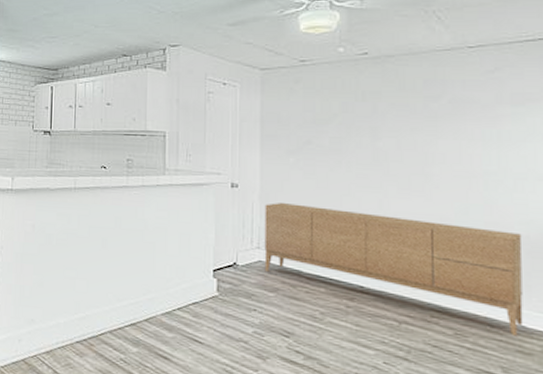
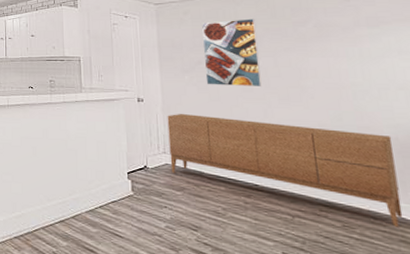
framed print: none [314,90,380,174] -> present [202,18,262,88]

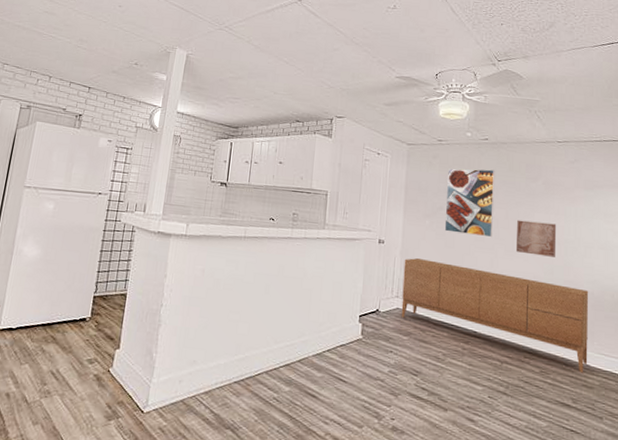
wall art: none [289,66,342,103] -> present [515,220,557,257]

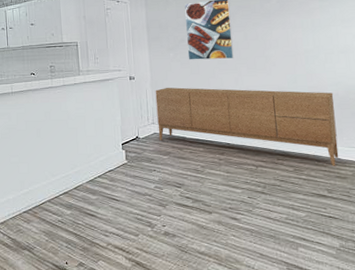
wall art: present [515,220,557,257] -> none [256,37,297,69]

